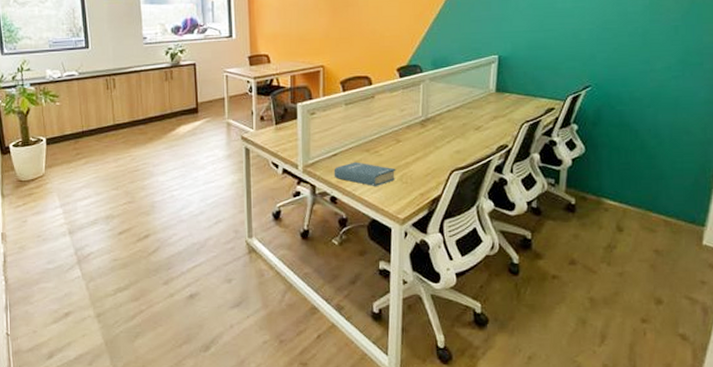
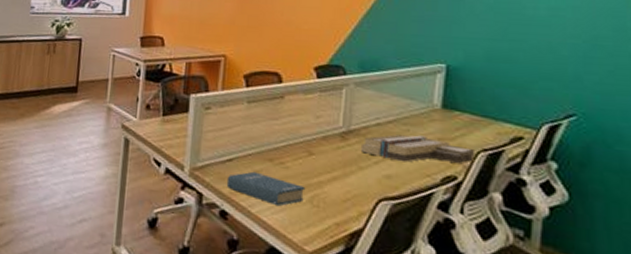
architectural model: none [436,116,521,139] -> present [360,134,476,163]

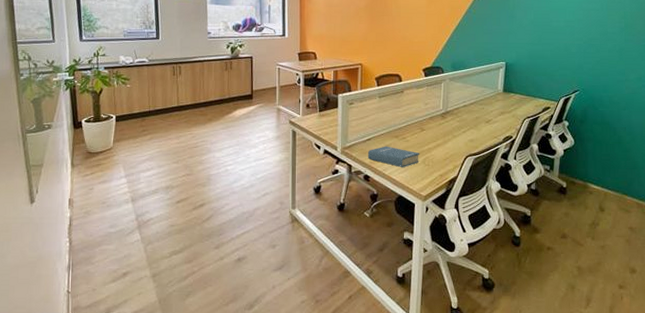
architectural model: present [360,134,476,163] -> none [454,111,523,130]

